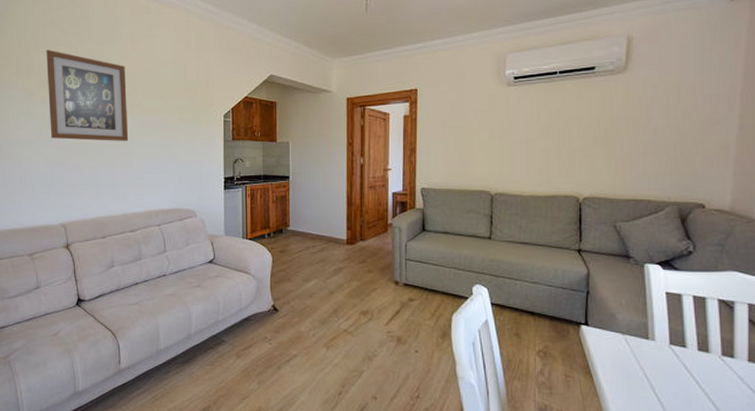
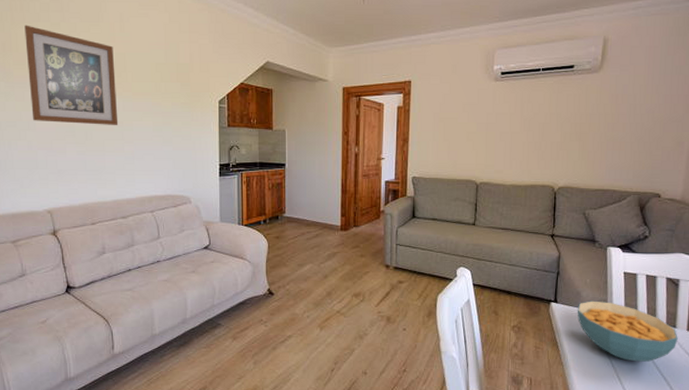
cereal bowl: none [612,324,737,397] -> present [577,301,678,362]

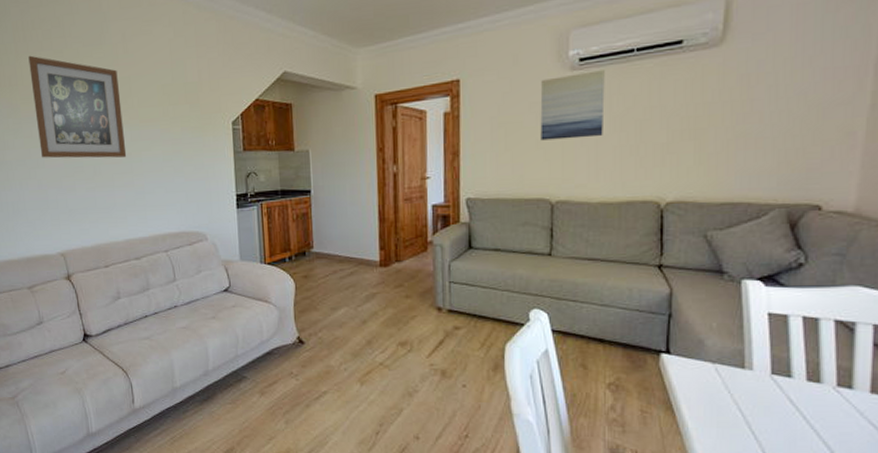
wall art: none [470,83,519,134] -> present [540,70,605,141]
cereal bowl: present [577,301,678,362] -> none [699,351,856,434]

